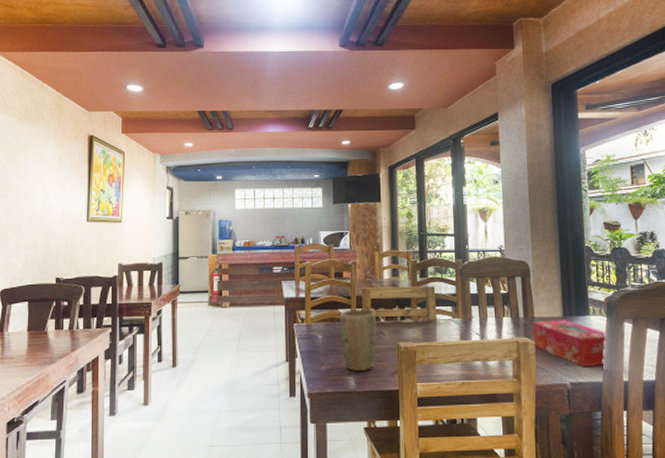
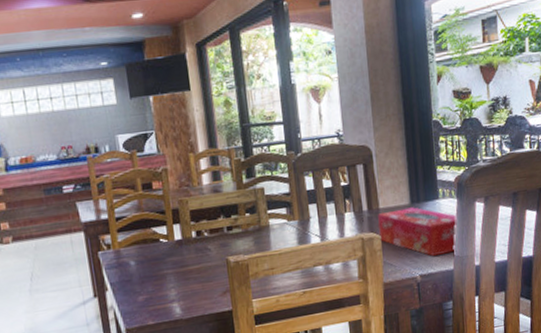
plant pot: present [339,308,378,371] -> none [153,223,203,297]

